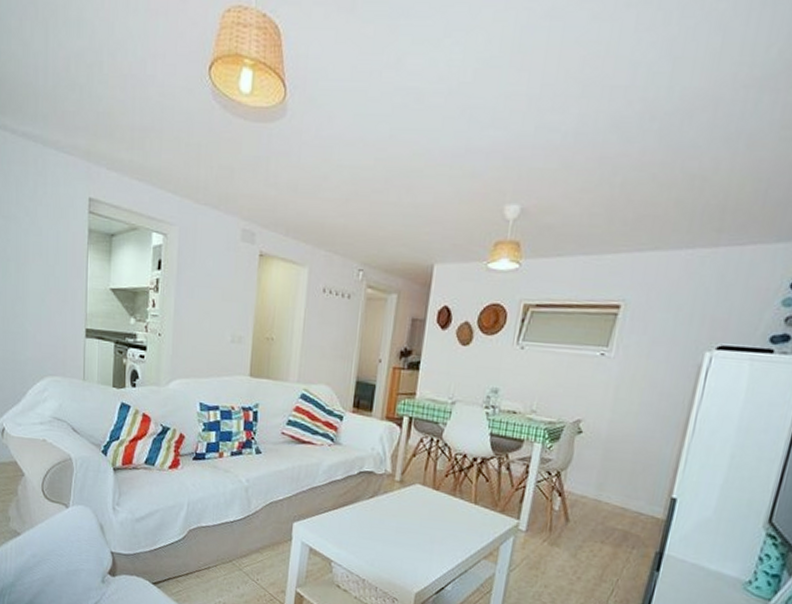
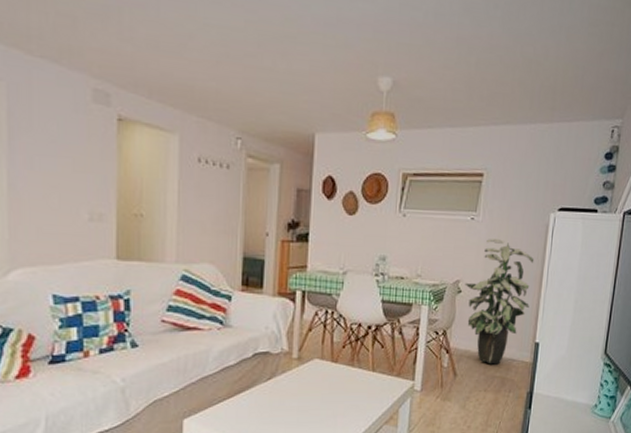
indoor plant: none [586,377,679,516] -> present [465,239,534,365]

